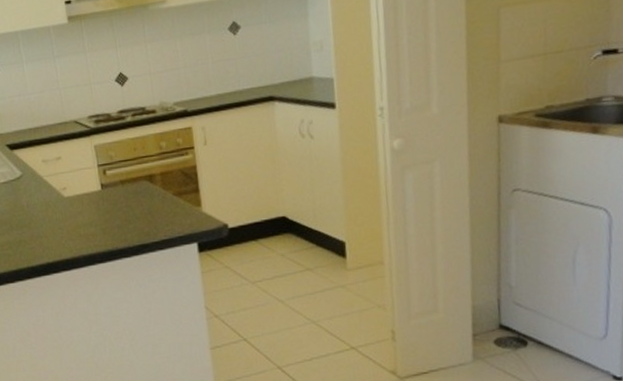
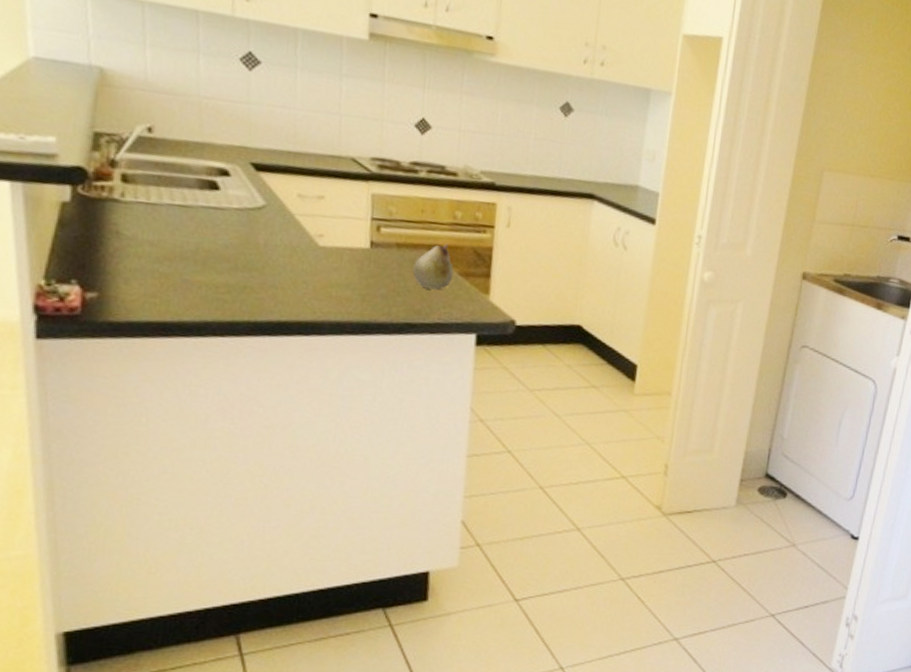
fruit: none [137,172,169,213] -> present [413,244,454,290]

